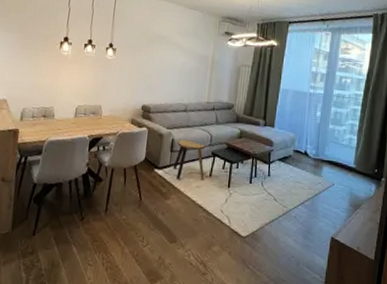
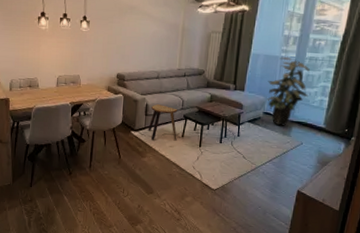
indoor plant: none [297,93,338,166] -> present [267,57,310,126]

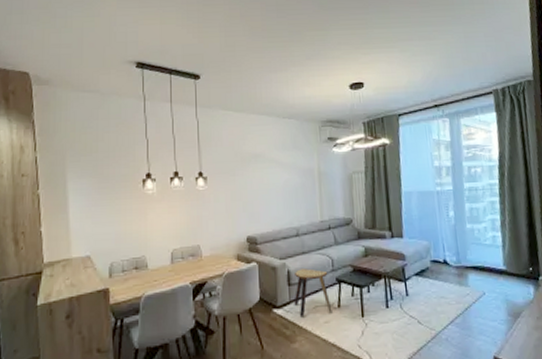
indoor plant: present [267,57,310,126] -> none [428,191,478,275]

